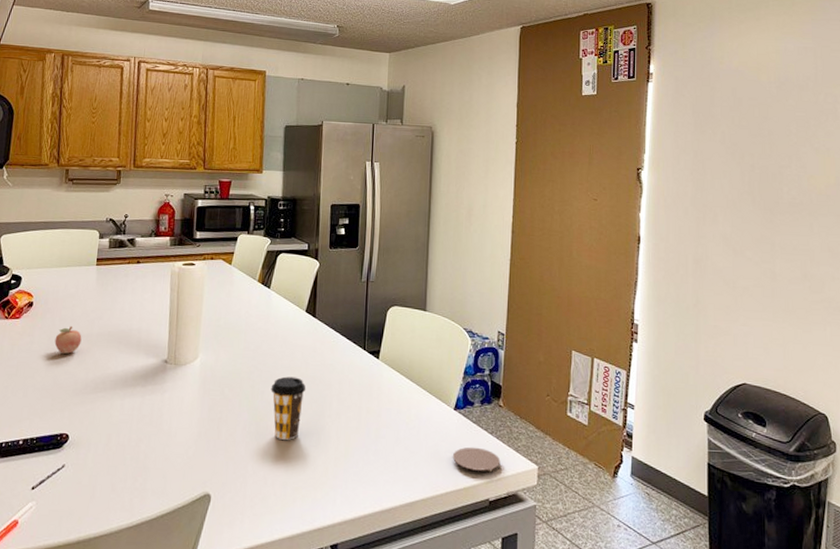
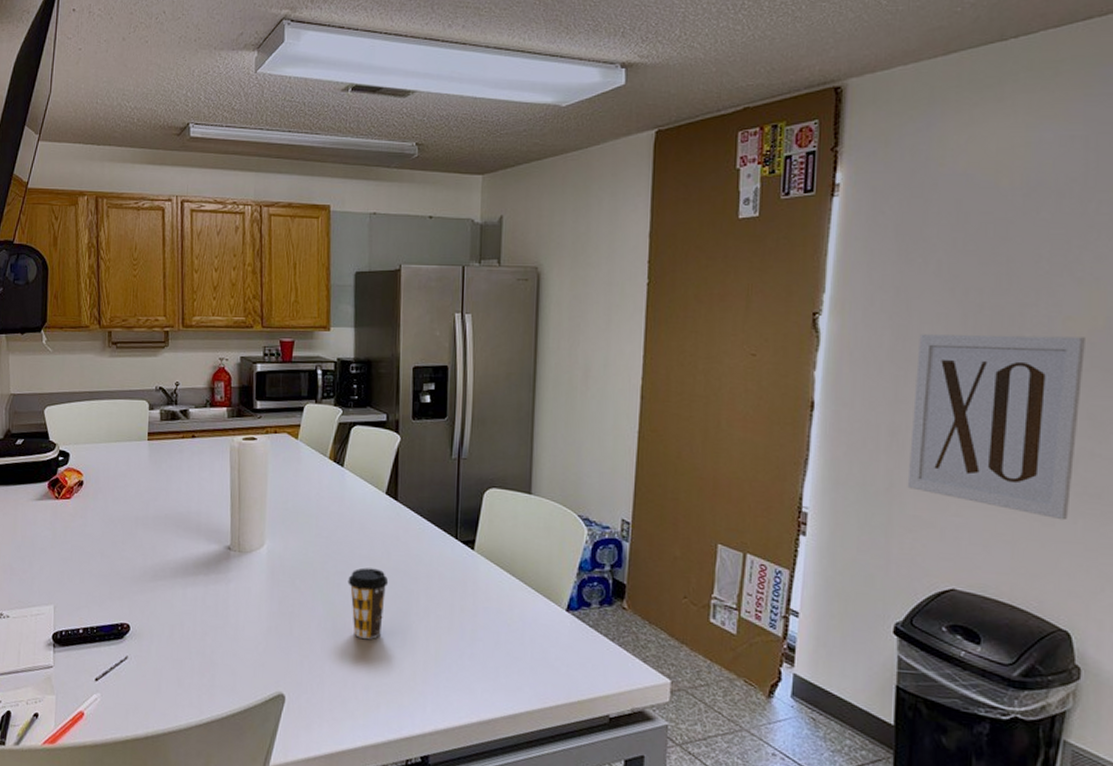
fruit: present [54,326,82,354] -> none [108,508,137,538]
coaster: present [452,447,501,472] -> none [564,654,624,684]
wall art: none [708,186,824,328] -> present [907,334,1085,521]

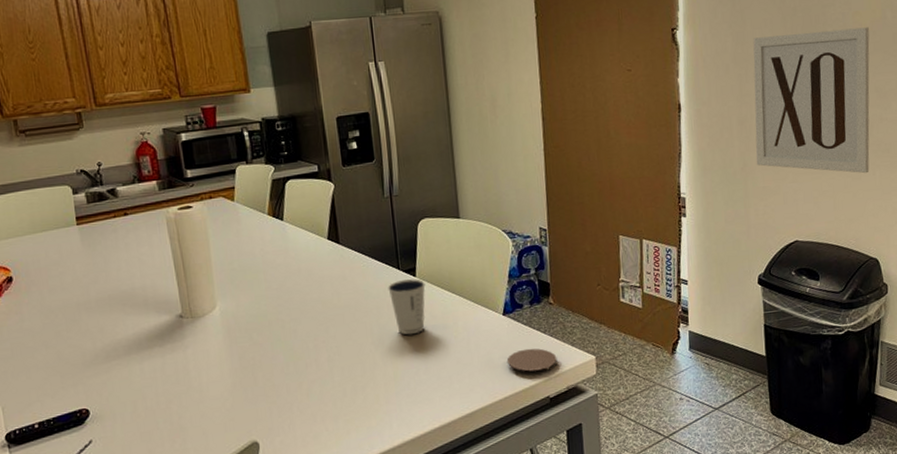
coffee cup: present [348,567,389,639] -> none [303,309,342,375]
dixie cup: none [442,551,483,614] -> present [388,279,426,335]
coaster: none [564,654,624,684] -> present [506,348,557,372]

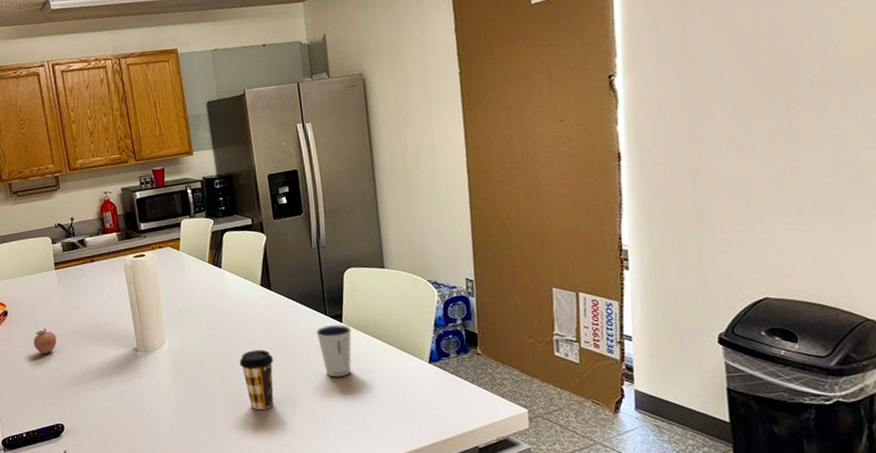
fruit: none [48,296,80,327] -> present [33,328,57,354]
coffee cup: none [303,309,342,375] -> present [239,349,274,410]
coaster: present [506,348,557,372] -> none [433,397,486,420]
wall art: present [753,27,870,174] -> none [706,60,863,224]

